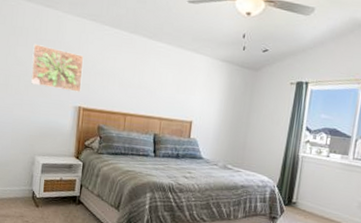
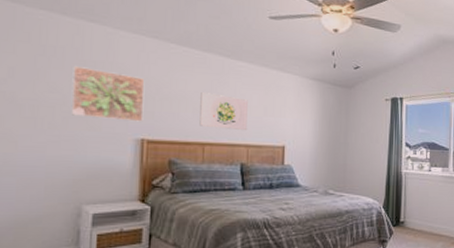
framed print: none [123,69,164,106] -> present [199,92,248,131]

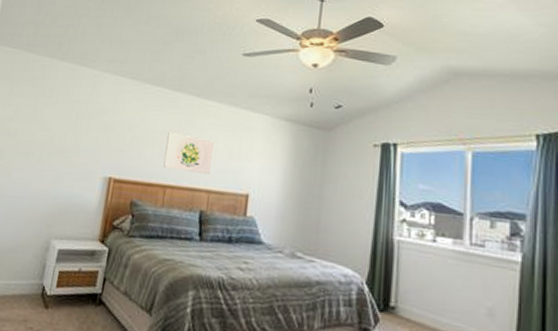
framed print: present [71,65,145,122] -> none [55,105,120,161]

